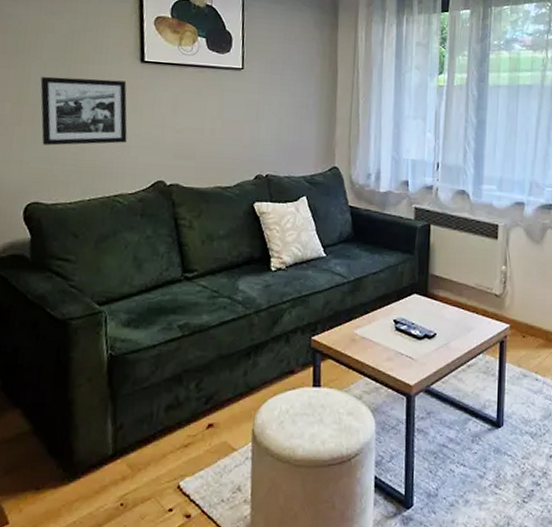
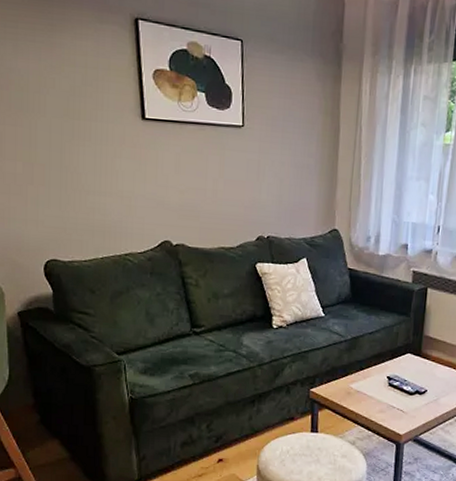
picture frame: present [40,76,127,146] -> none [47,135,133,205]

